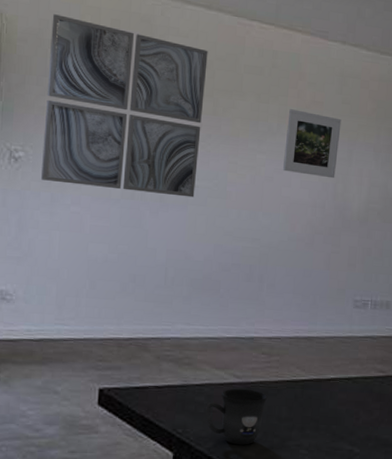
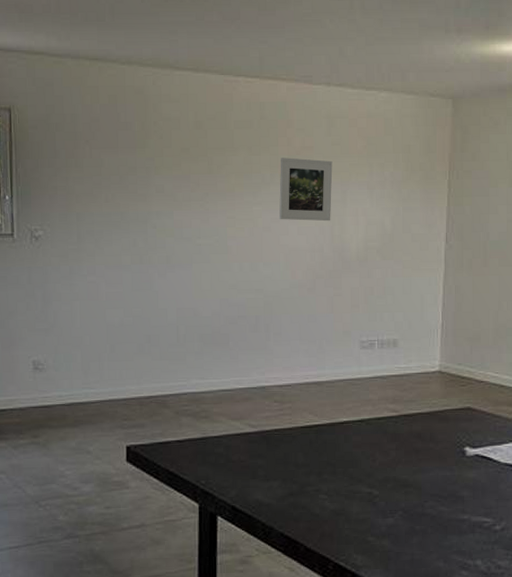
wall art: present [41,14,208,198] -> none [57,99,199,256]
mug: present [205,388,268,445] -> none [225,437,284,493]

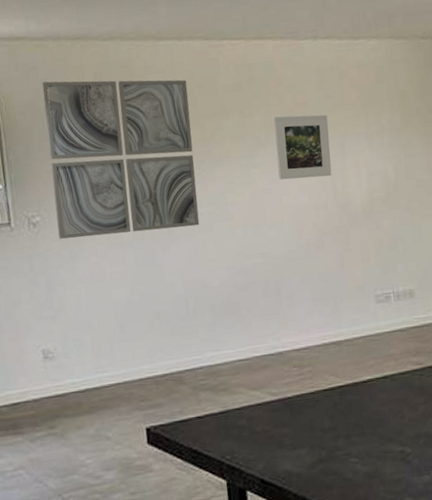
wall art: none [57,99,199,256] -> present [42,79,200,239]

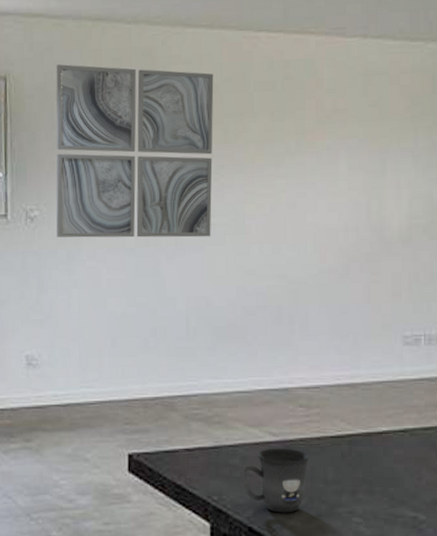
mug: none [249,405,308,463] -> present [242,448,310,513]
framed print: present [274,114,332,180] -> none [306,122,370,196]

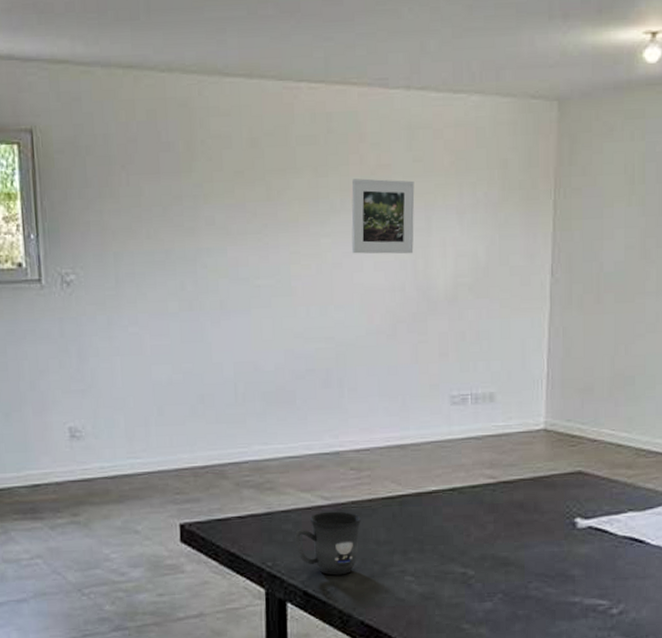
wall art: present [56,64,214,238] -> none [86,116,257,303]
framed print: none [306,122,370,196] -> present [351,178,415,254]

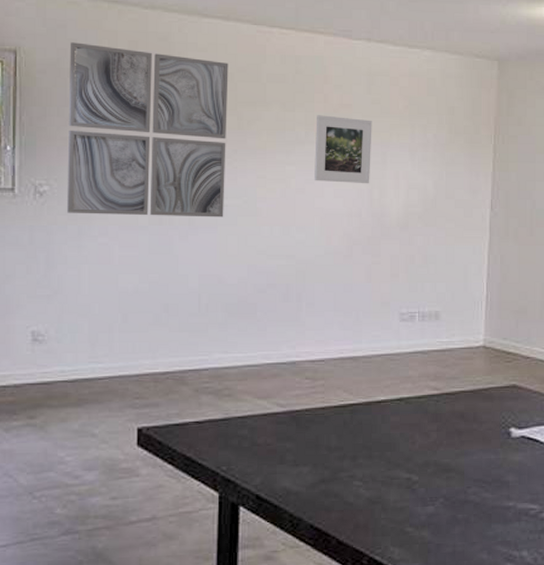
wall art: none [86,116,257,303] -> present [67,42,229,218]
mug: present [295,511,362,576] -> none [250,418,315,480]

